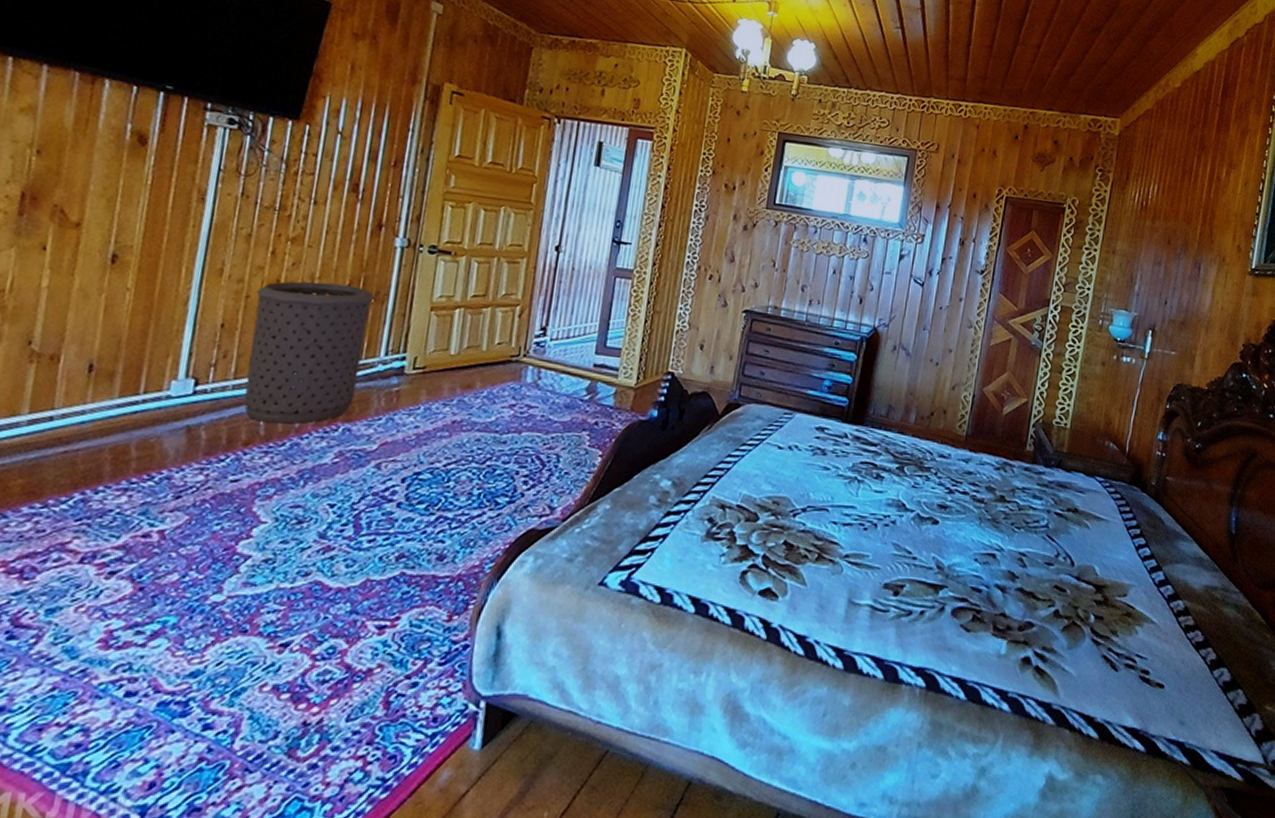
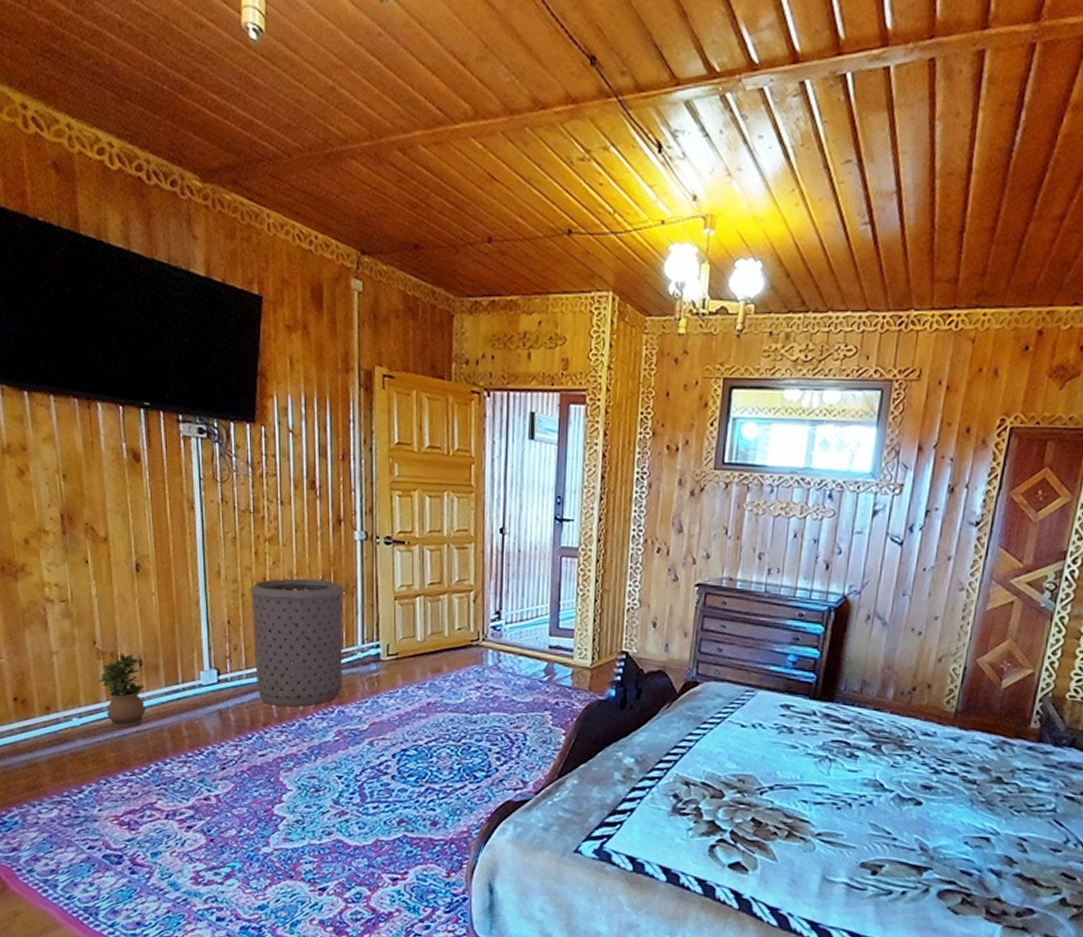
potted plant: none [21,355,93,447] -> present [97,652,147,728]

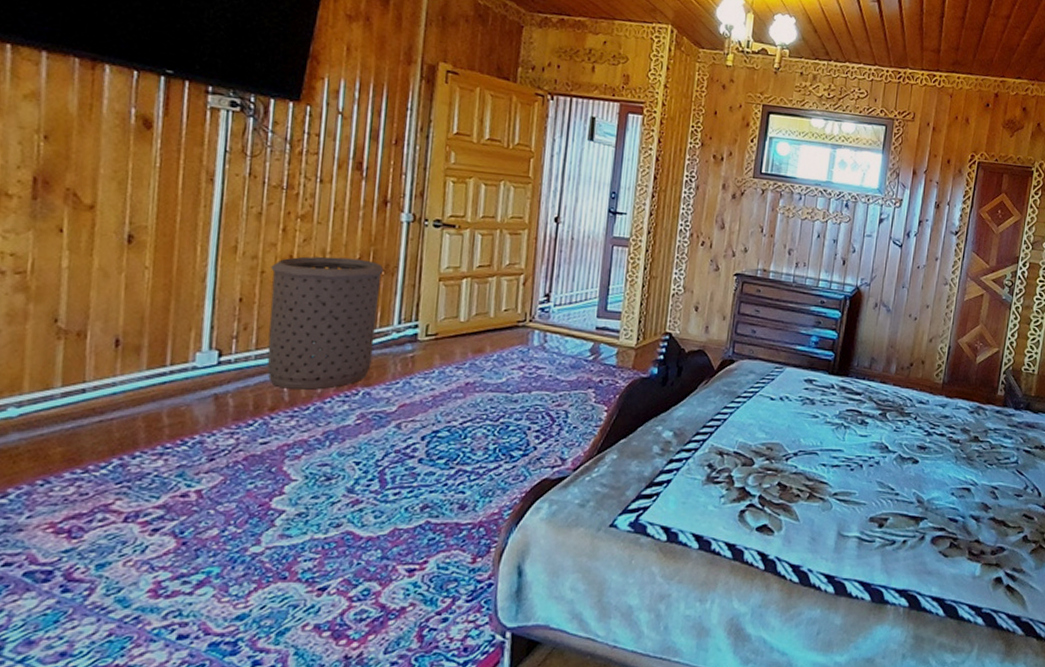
potted plant: present [97,652,147,728] -> none [52,331,119,418]

